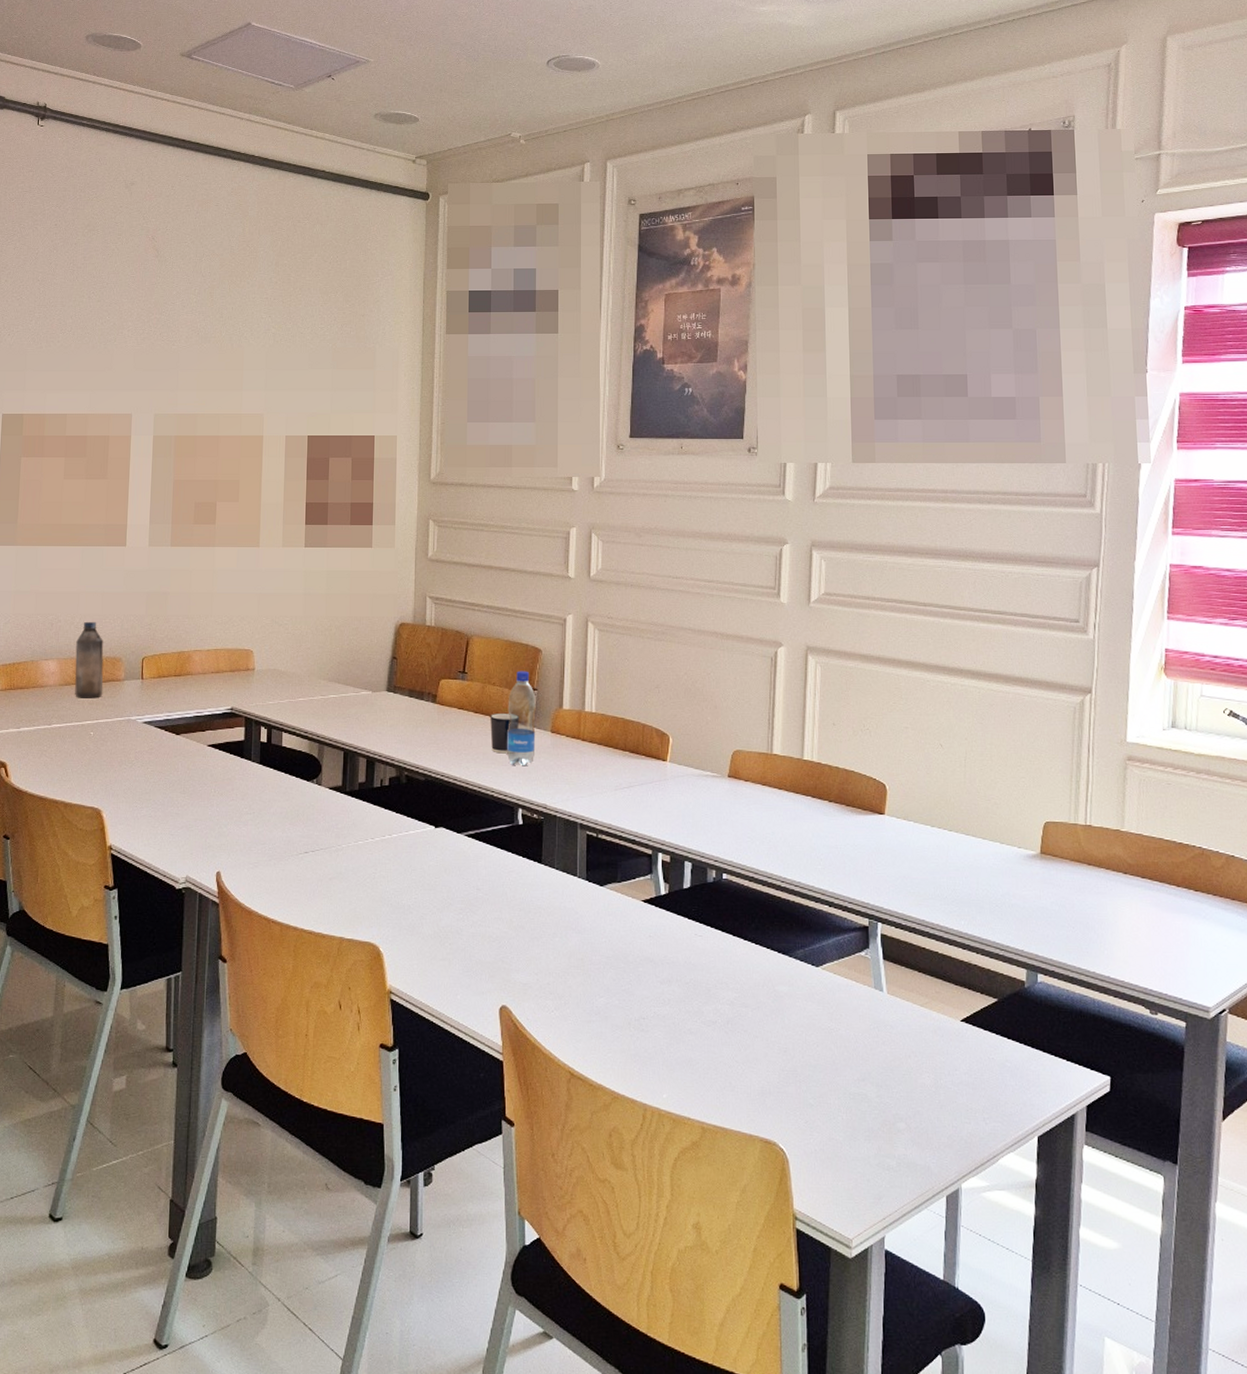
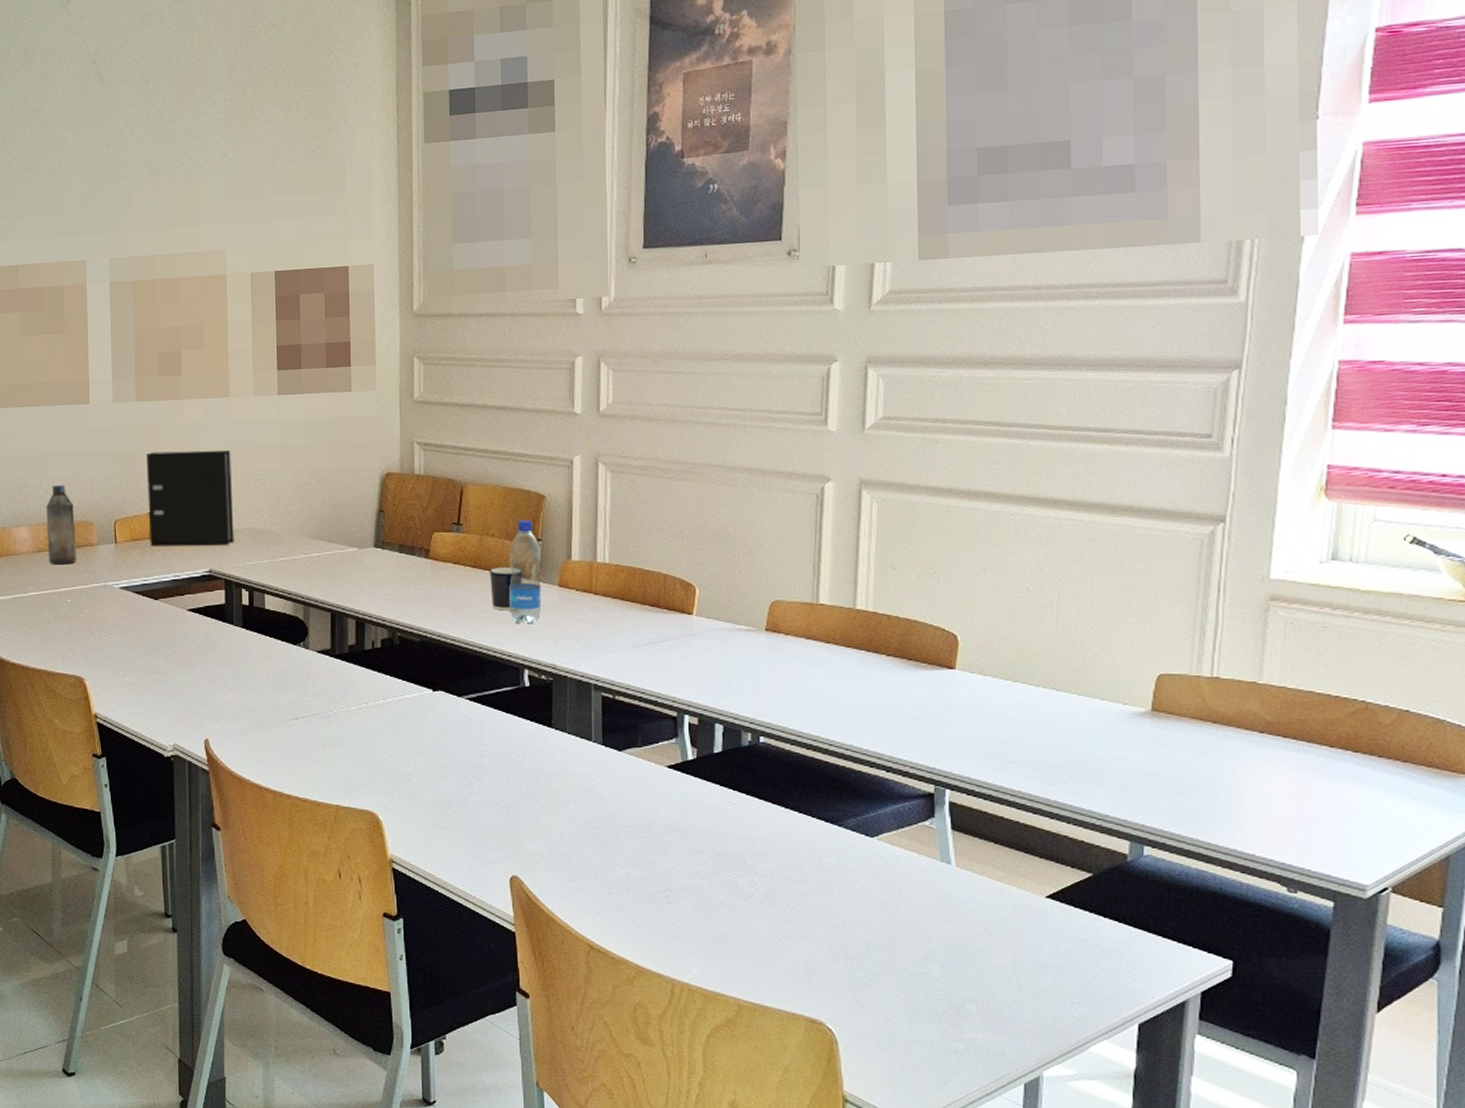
binder: none [175,594,258,686] -> present [147,450,234,547]

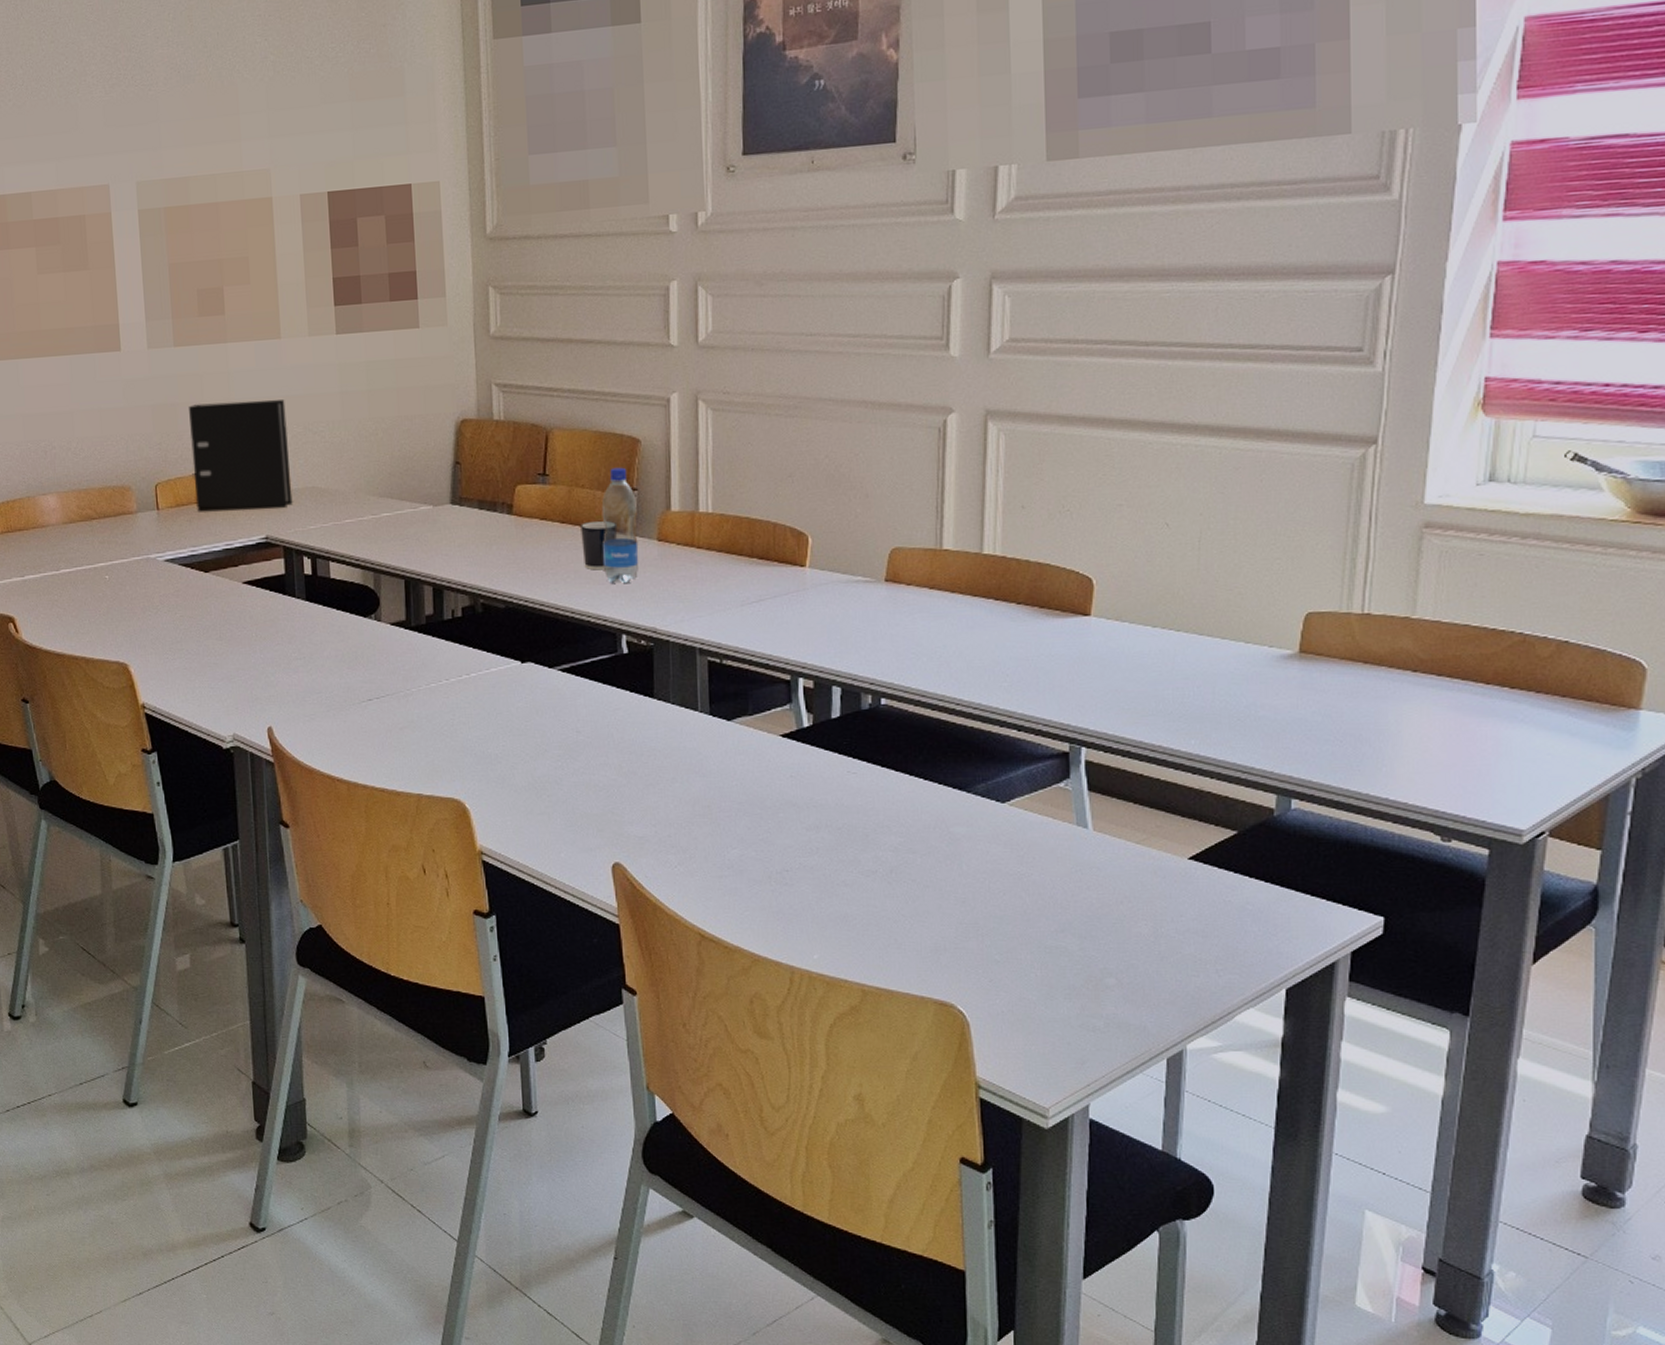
water bottle: present [46,484,77,565] -> none [76,445,114,537]

